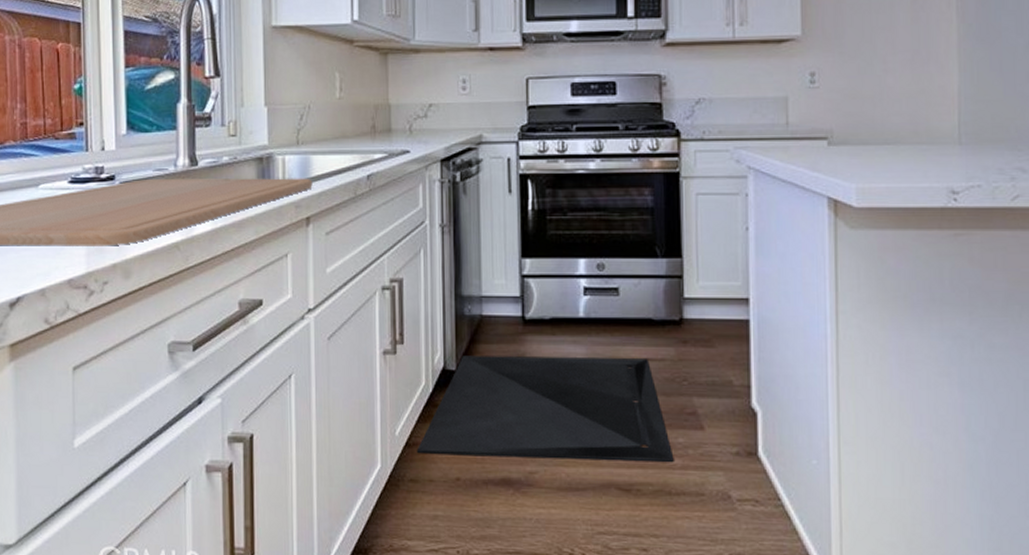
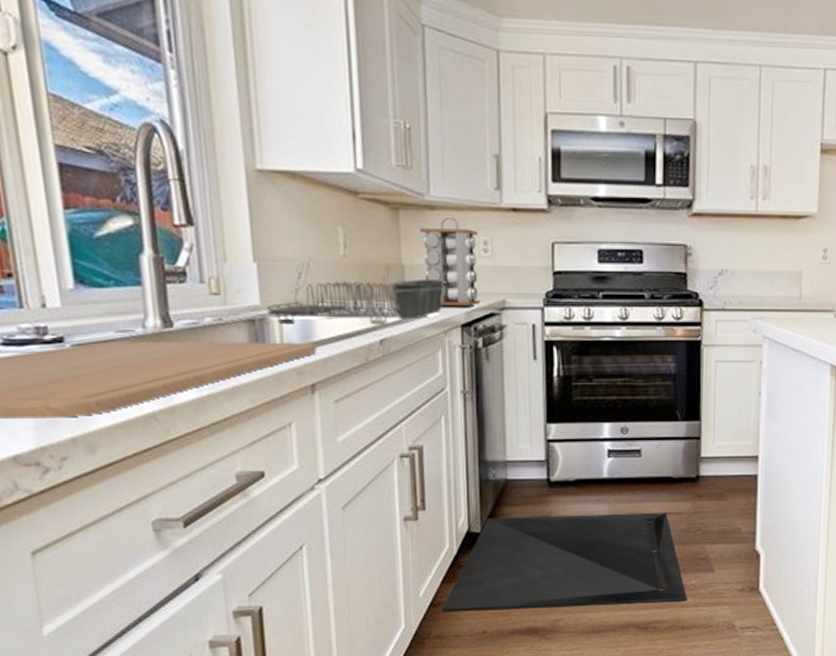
dish rack: none [272,116,428,160] -> present [266,278,446,324]
spice rack: none [406,58,458,143] -> present [420,216,480,307]

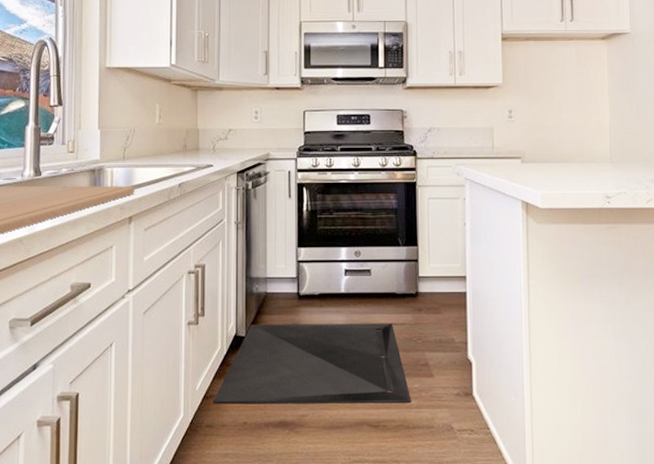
dish rack: present [266,278,446,324] -> none [103,138,227,172]
spice rack: present [420,216,480,307] -> none [211,94,252,159]

